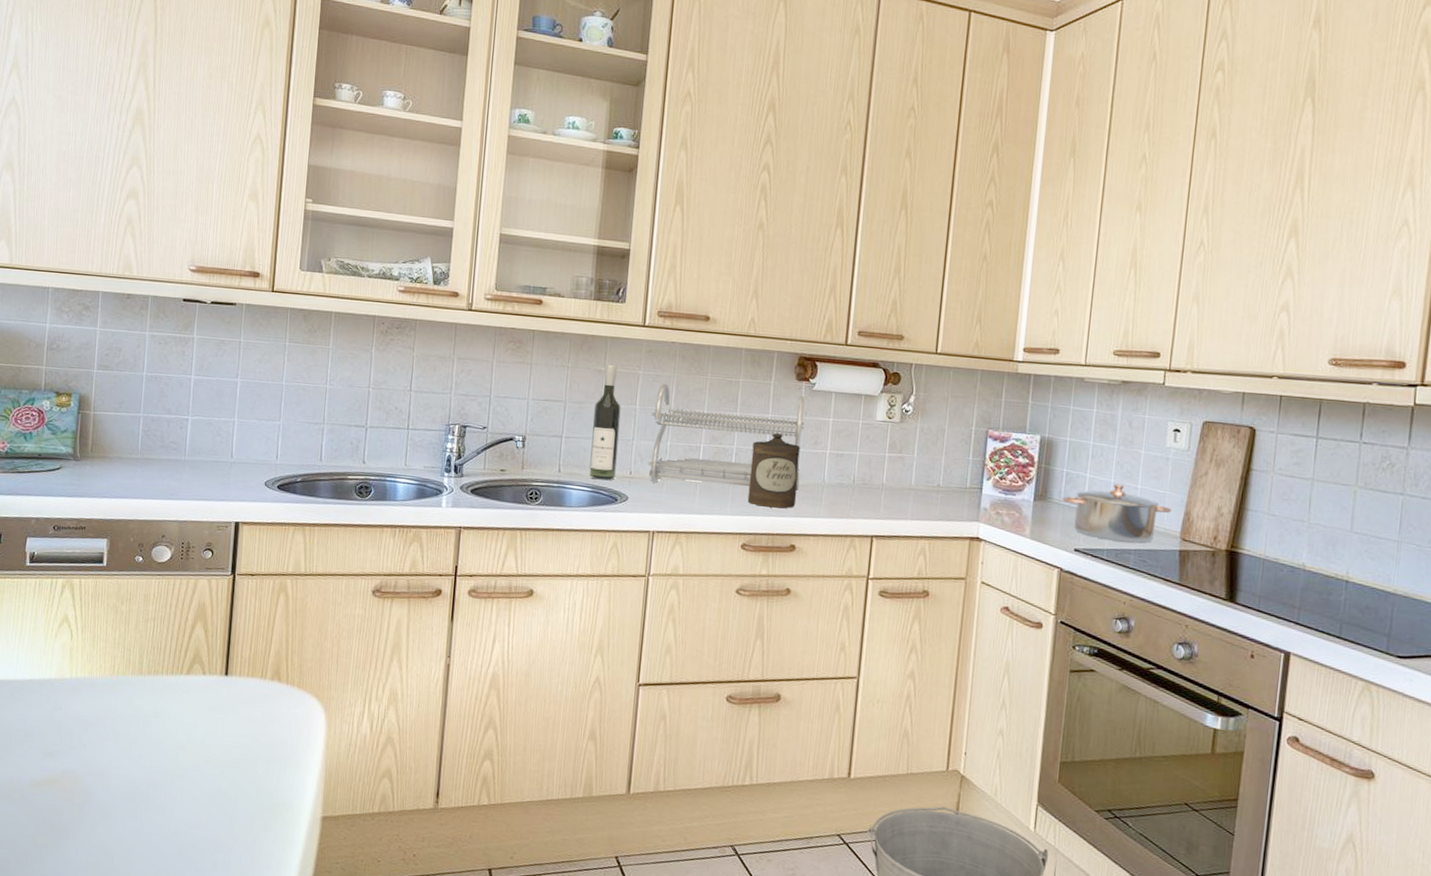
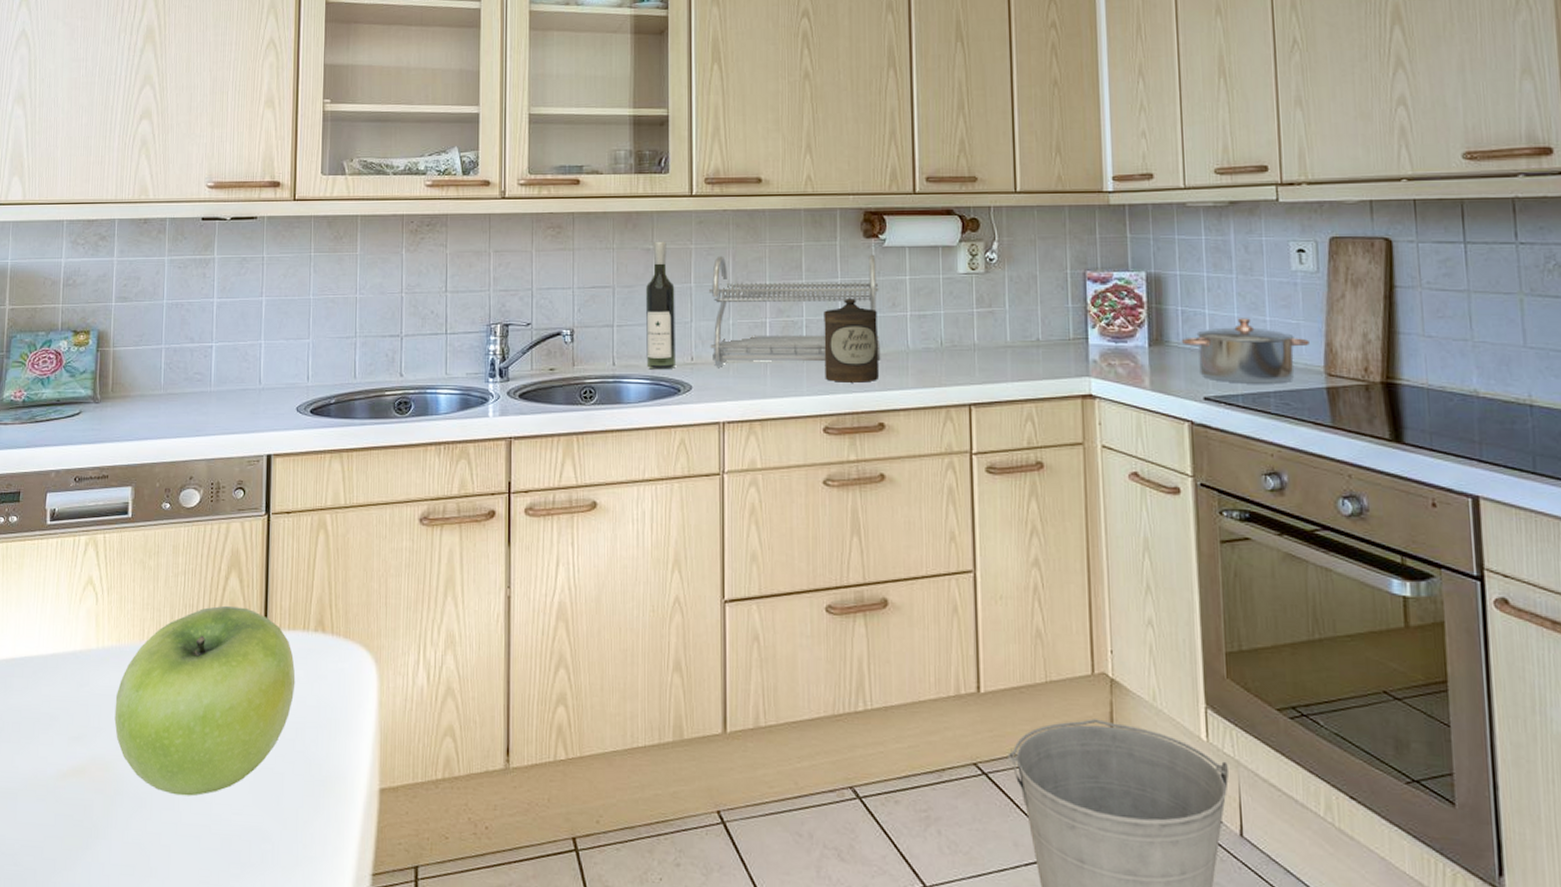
fruit: none [84,651,252,810] -> present [114,605,296,796]

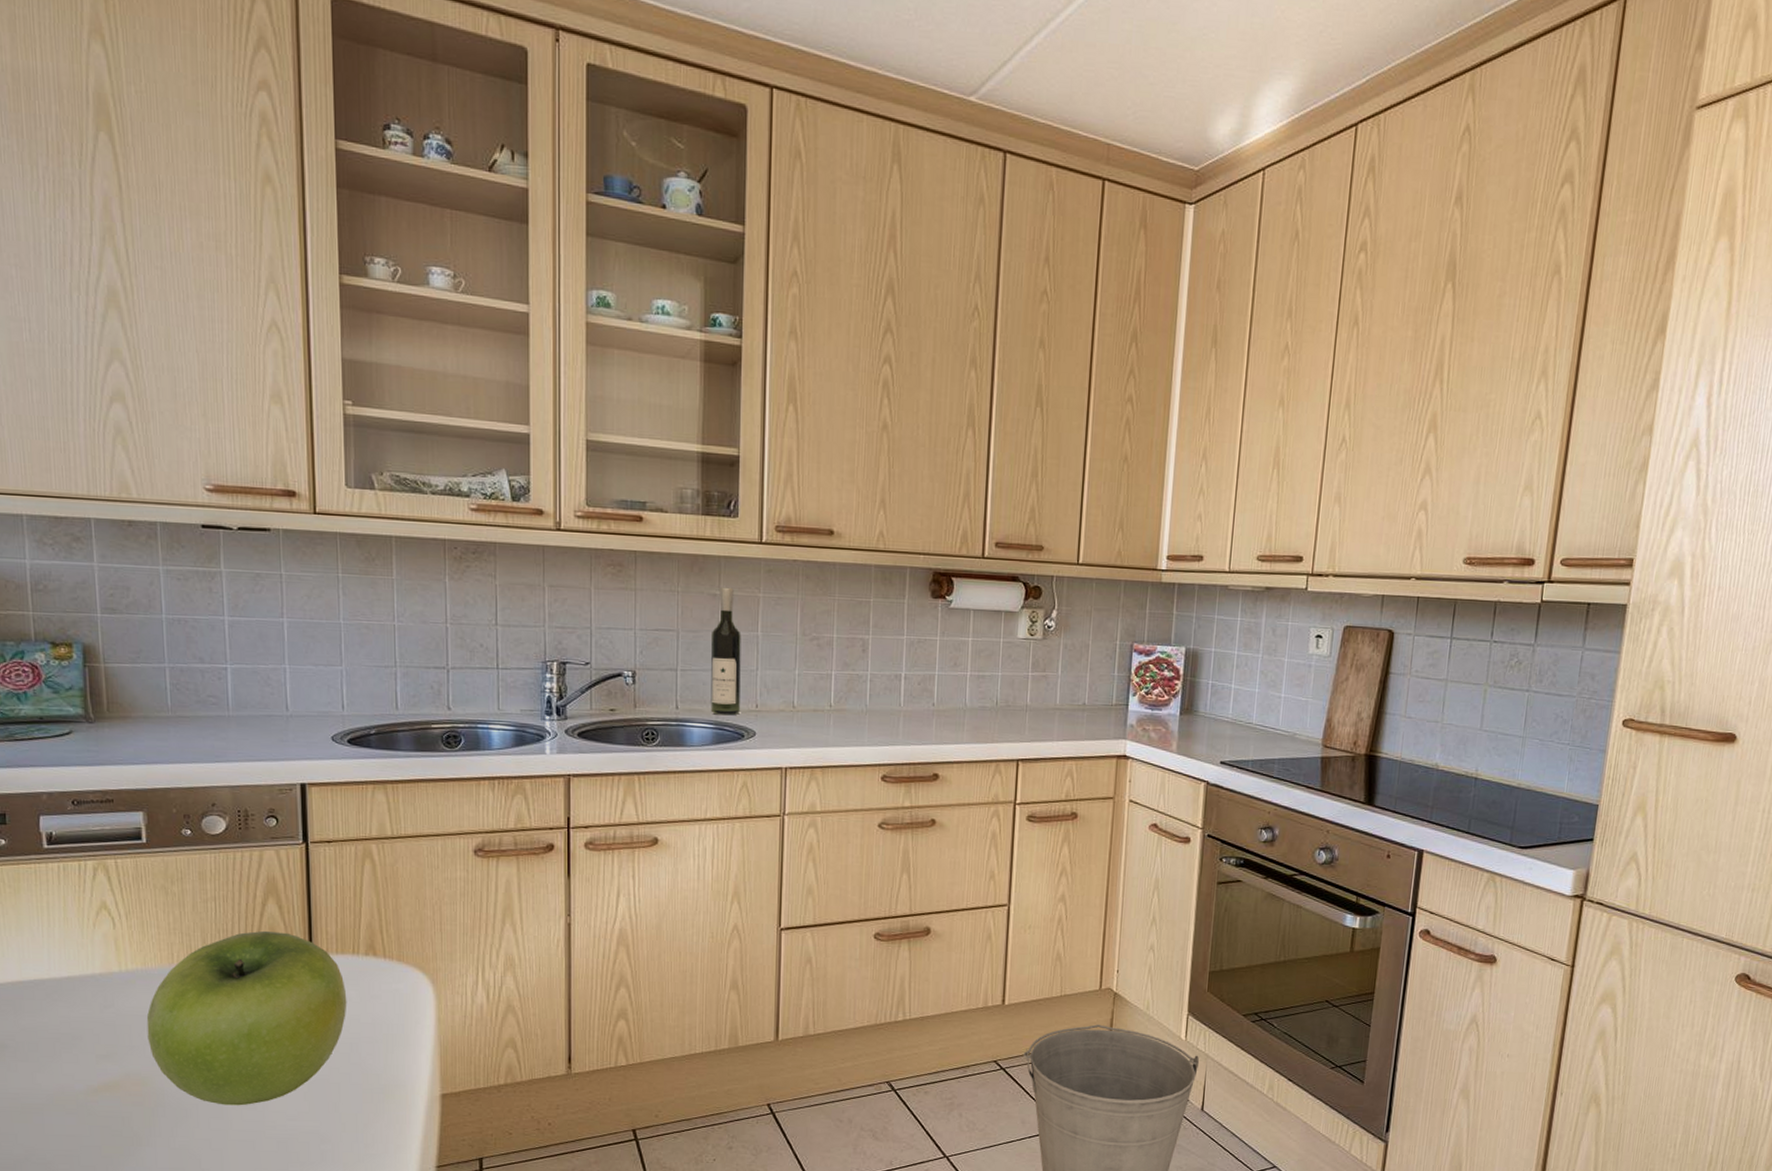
dish rack: present [708,254,881,367] -> none [775,606,943,716]
canister: present [824,298,878,383] -> none [885,656,939,736]
cooking pot: present [1181,318,1309,384] -> none [1207,693,1314,753]

